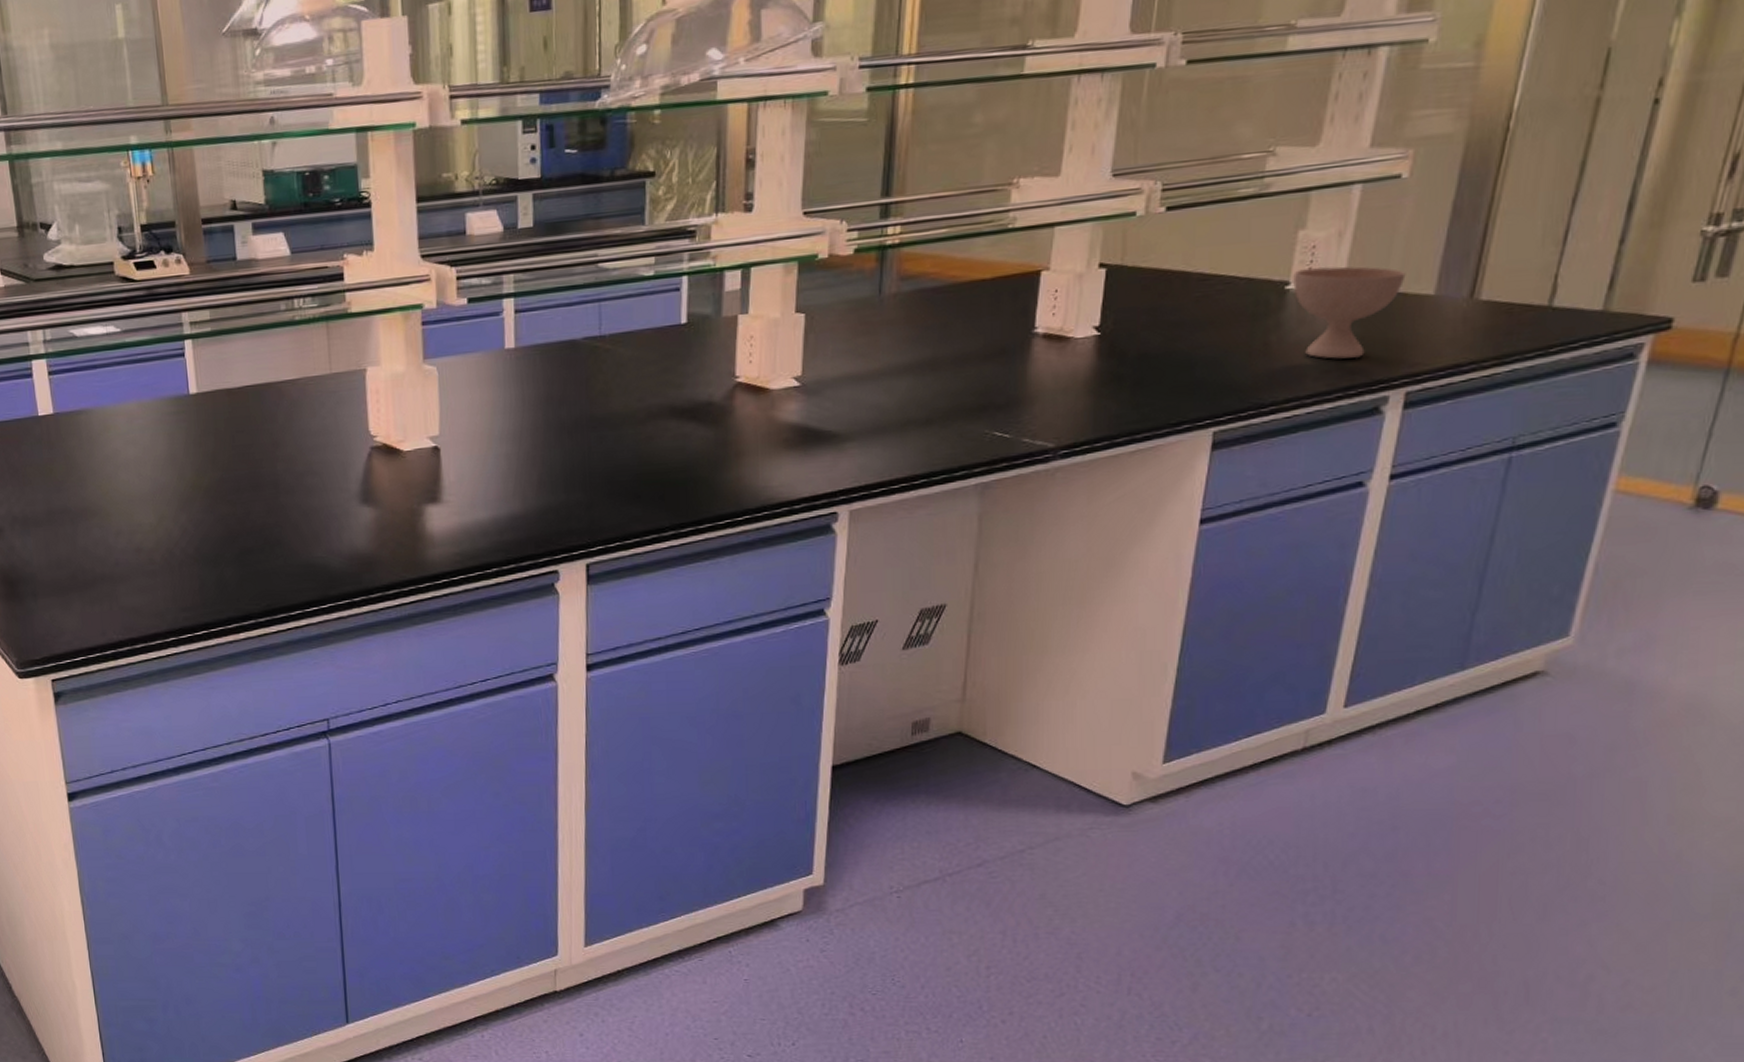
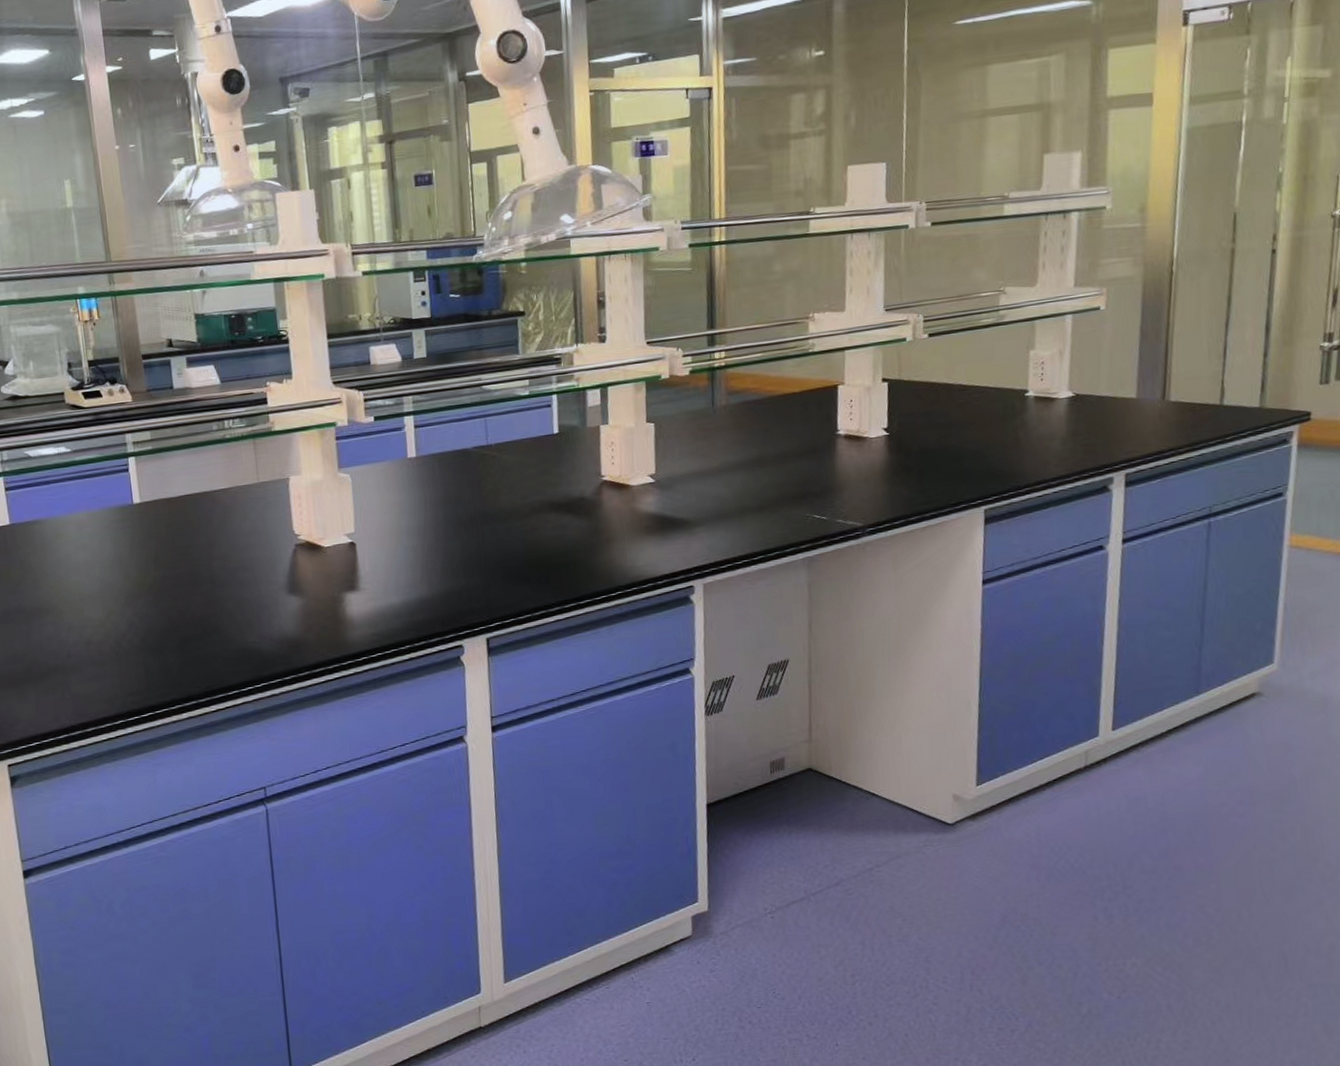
bowl: present [1293,266,1406,359] -> none [1030,377,1114,450]

